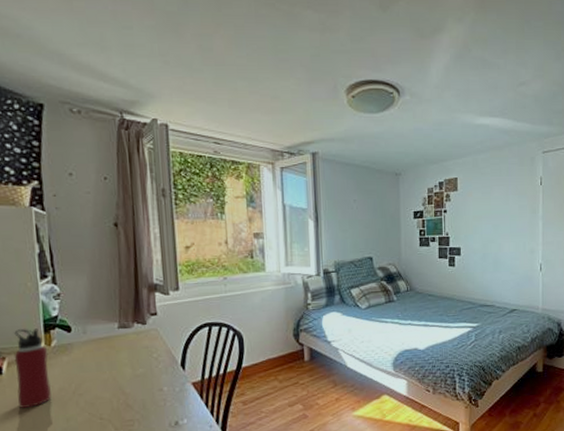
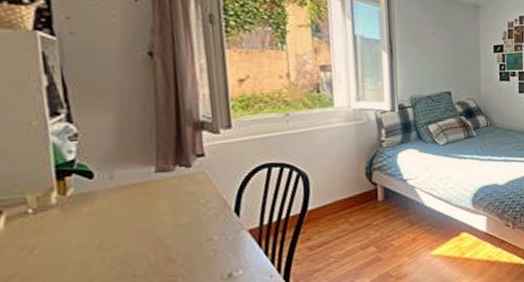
water bottle: present [14,328,52,408] -> none [14,175,68,270]

